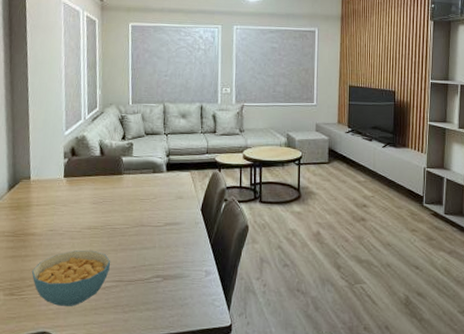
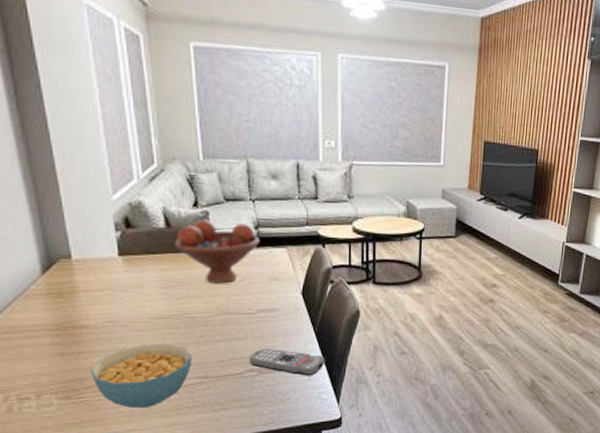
fruit bowl: none [105,149,170,201] -> present [174,219,260,284]
remote control: none [156,256,219,284] -> present [249,348,325,376]

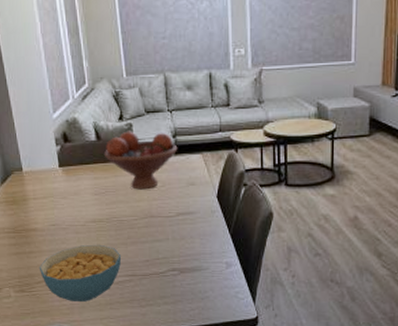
remote control: present [249,348,325,376] -> none [171,249,241,276]

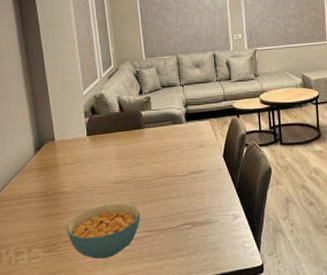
fruit bowl: present [103,131,178,190] -> none [126,103,189,153]

